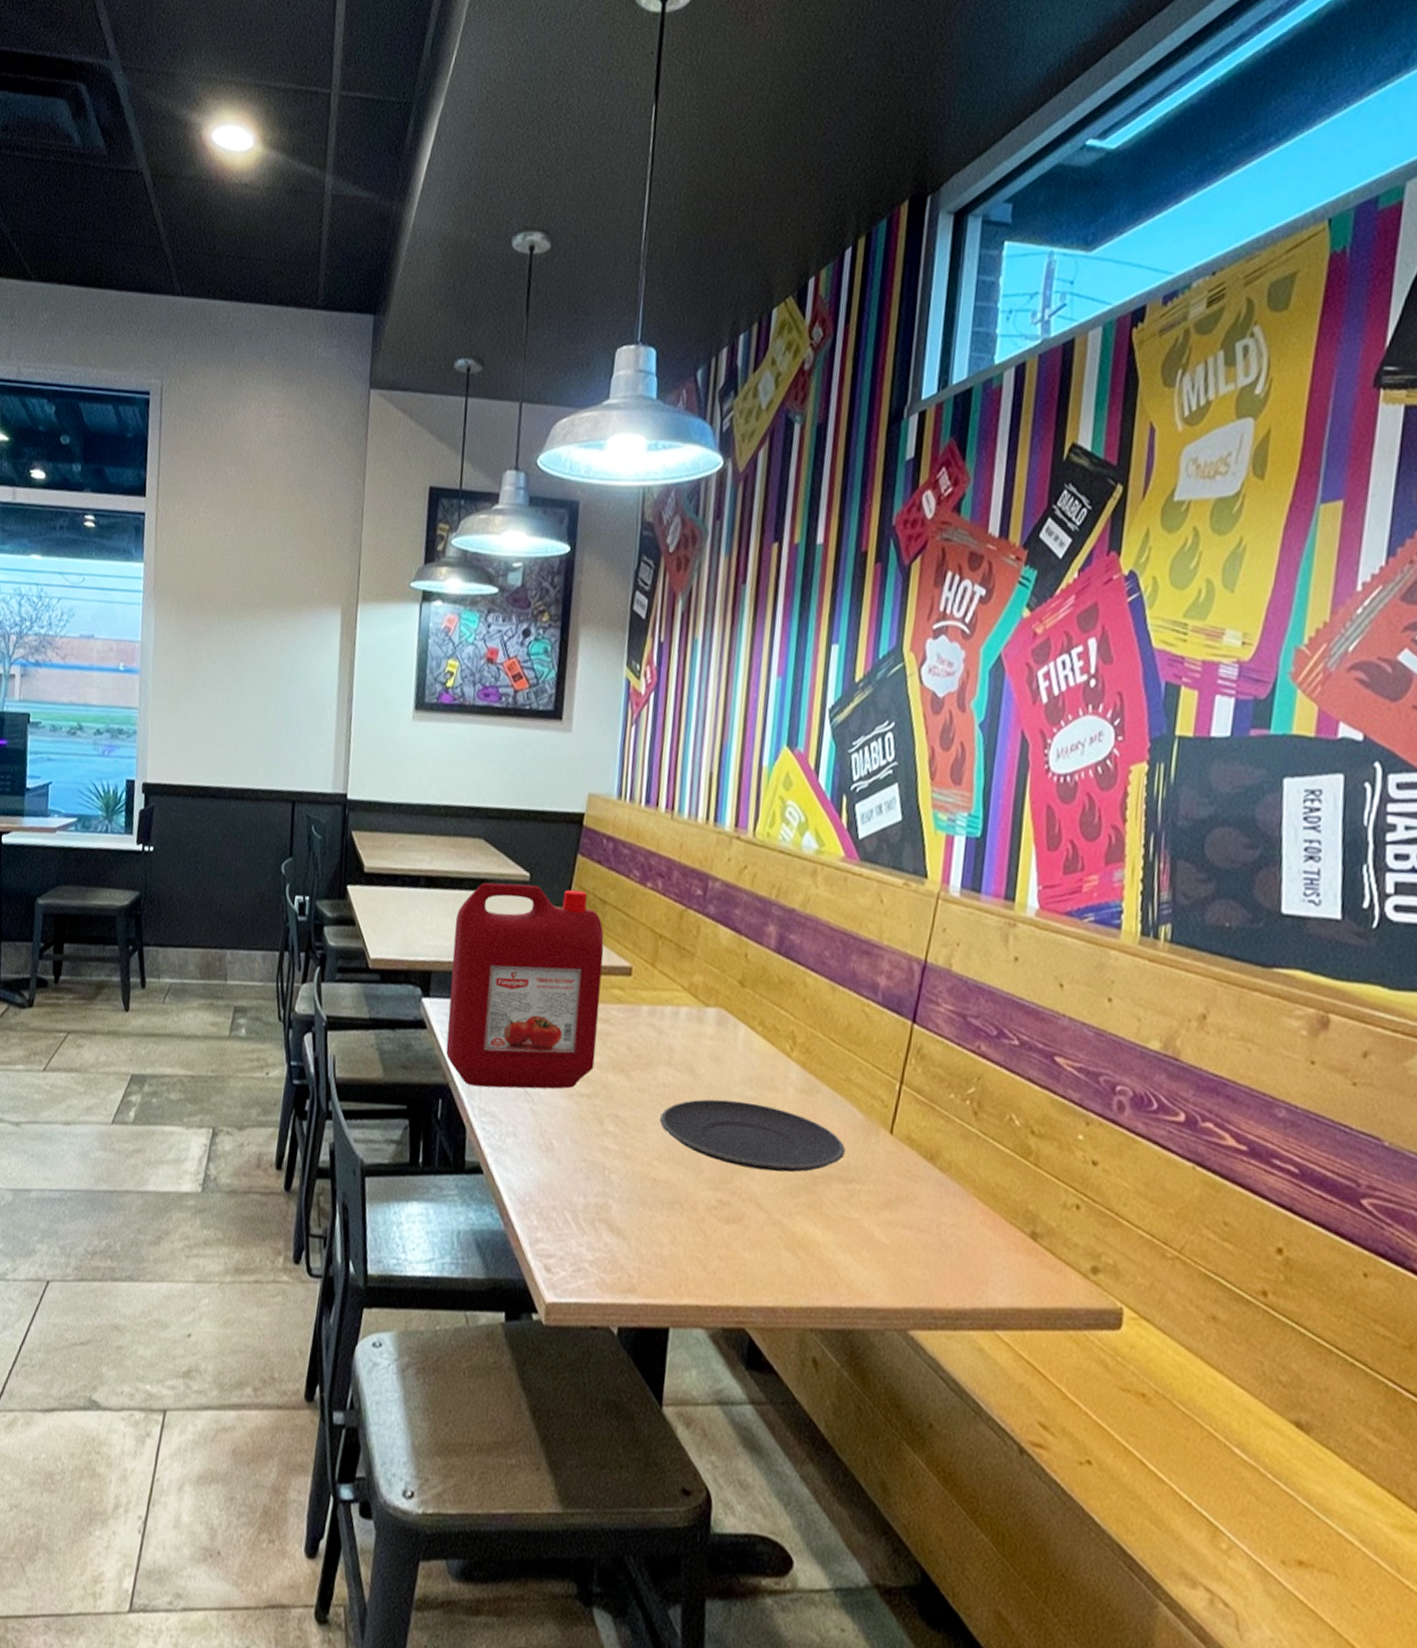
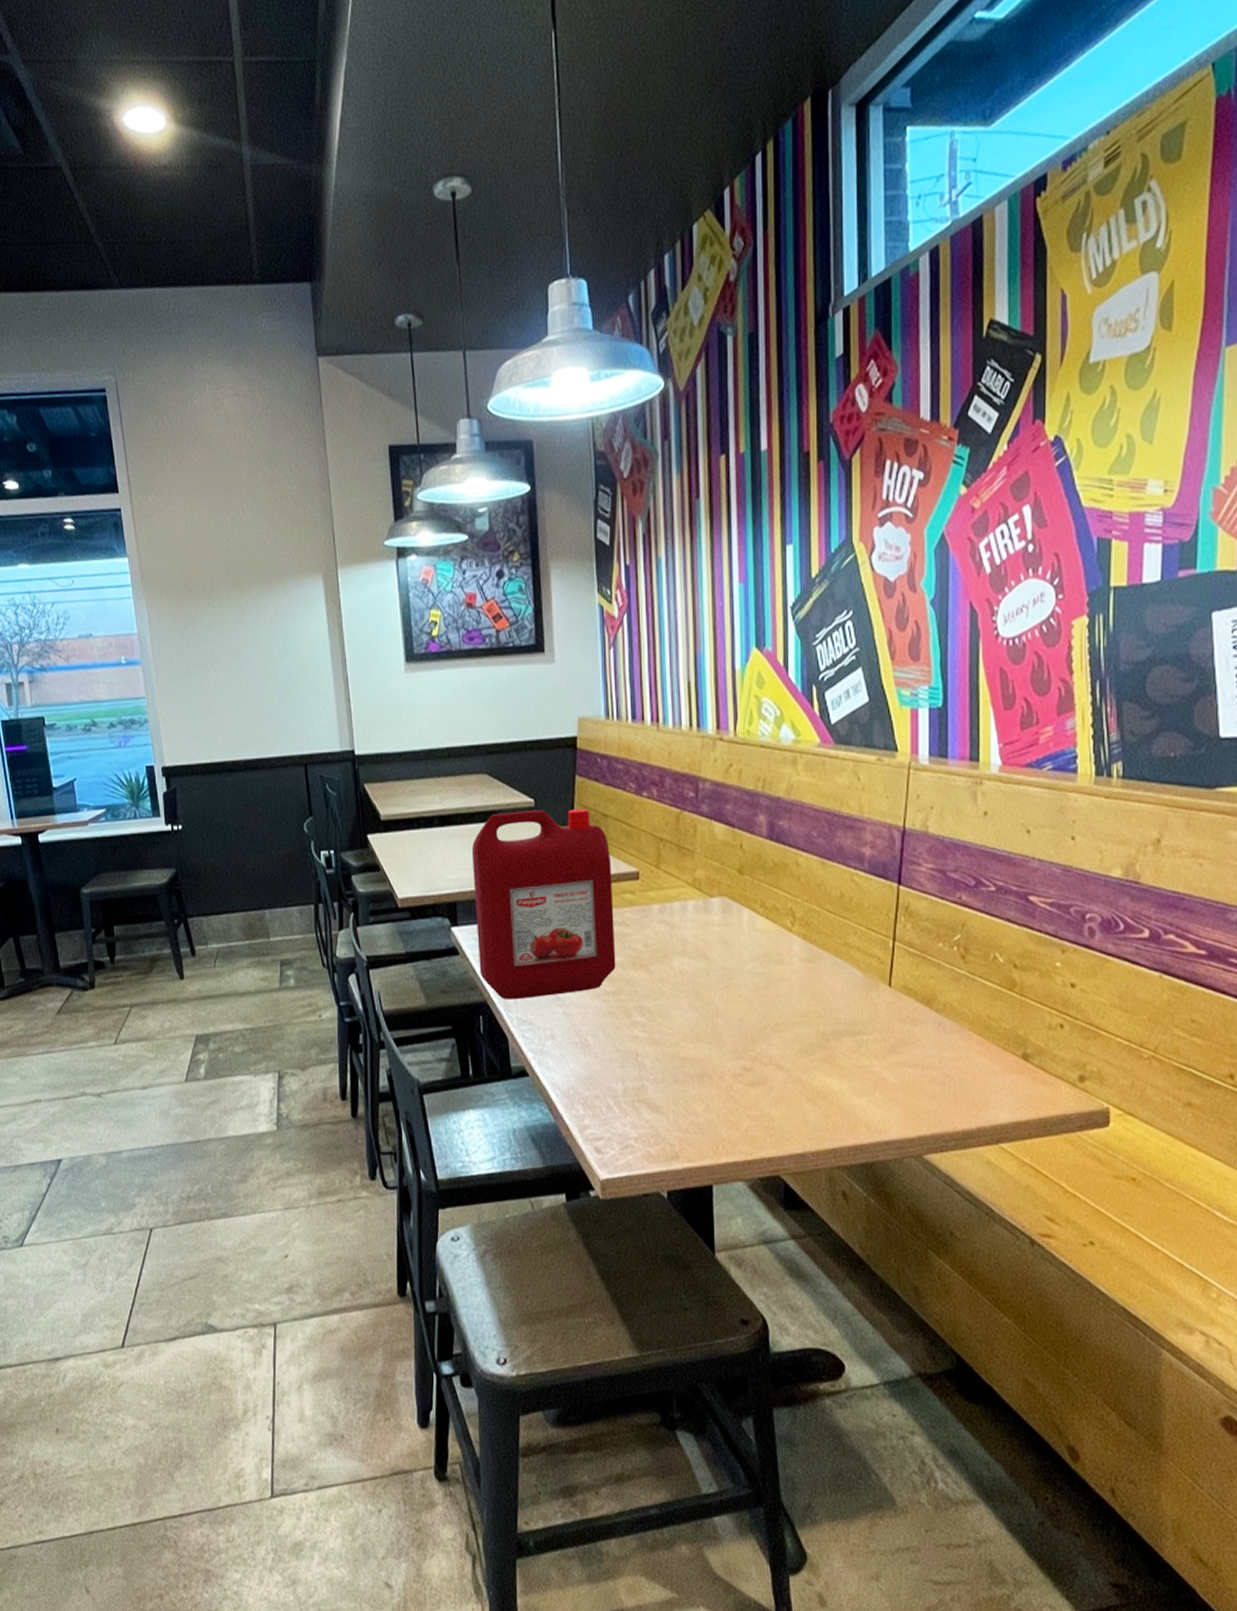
plate: present [660,1099,846,1172] -> none [682,977,851,1035]

